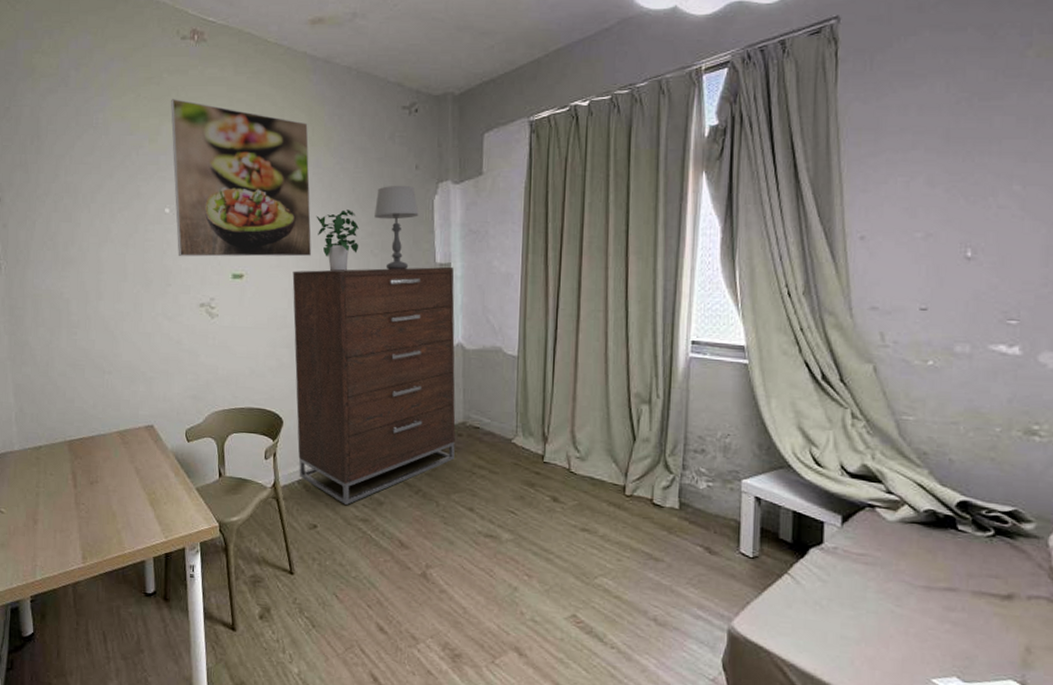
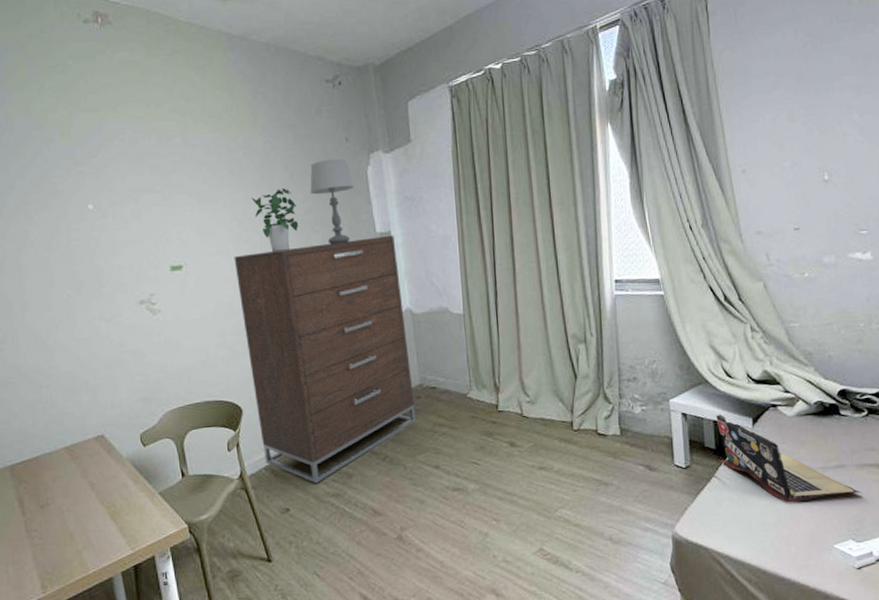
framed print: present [171,99,312,257] -> none [80,87,252,253]
laptop: none [794,505,977,626] -> present [716,414,862,503]

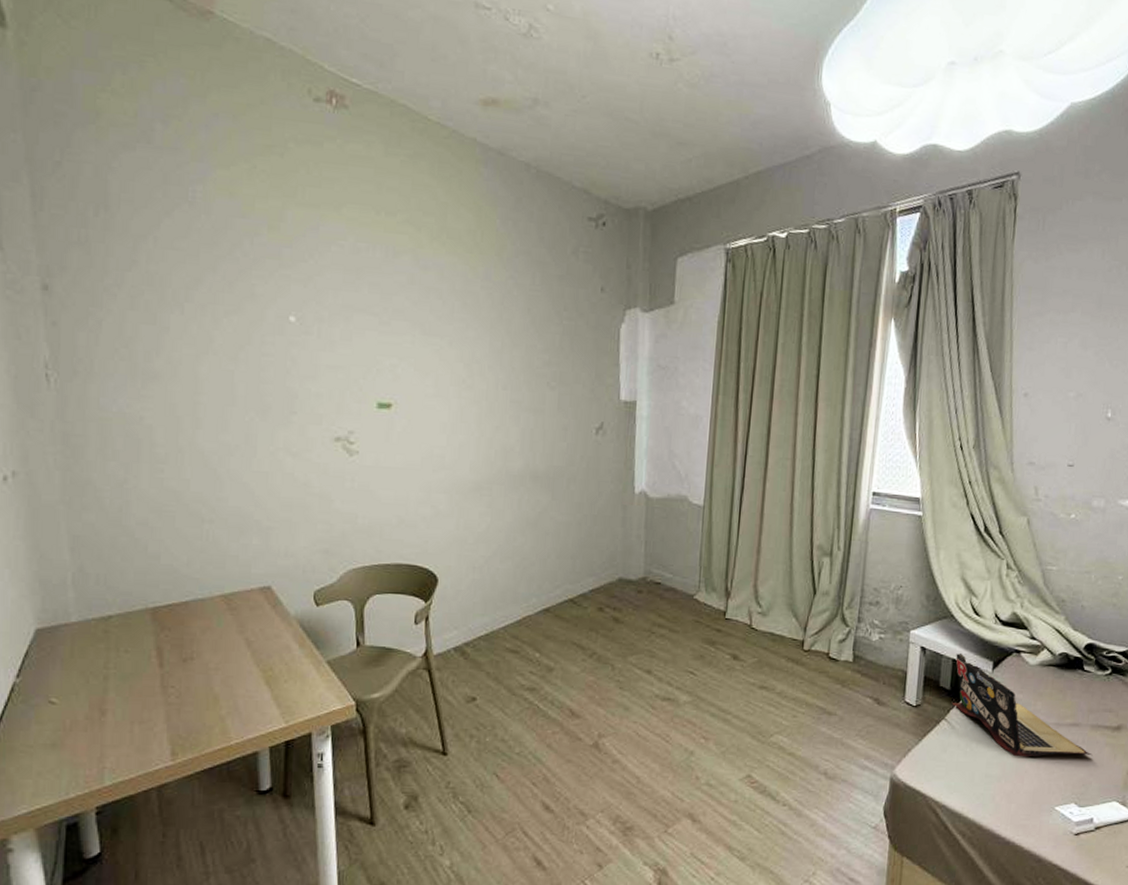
dresser: present [234,235,416,483] -> none [453,402,640,673]
potted plant: present [251,188,299,253] -> none [483,333,534,405]
table lamp: present [310,158,354,245] -> none [552,308,603,407]

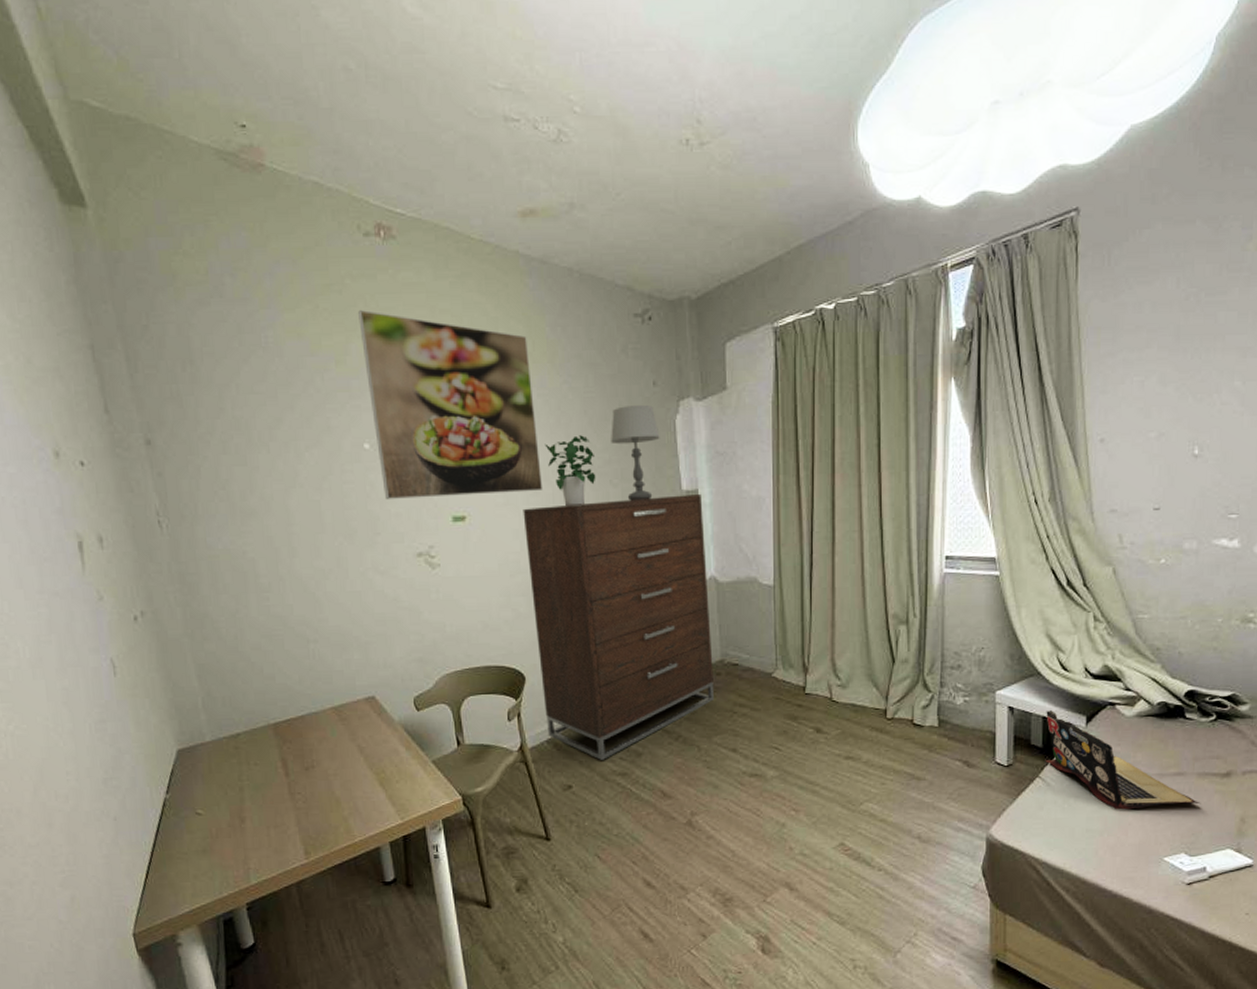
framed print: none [298,177,478,386] -> present [358,310,543,499]
dresser: none [453,402,640,673] -> present [523,493,714,760]
potted plant: none [483,333,534,405] -> present [545,435,596,507]
table lamp: none [552,308,603,407] -> present [611,404,660,501]

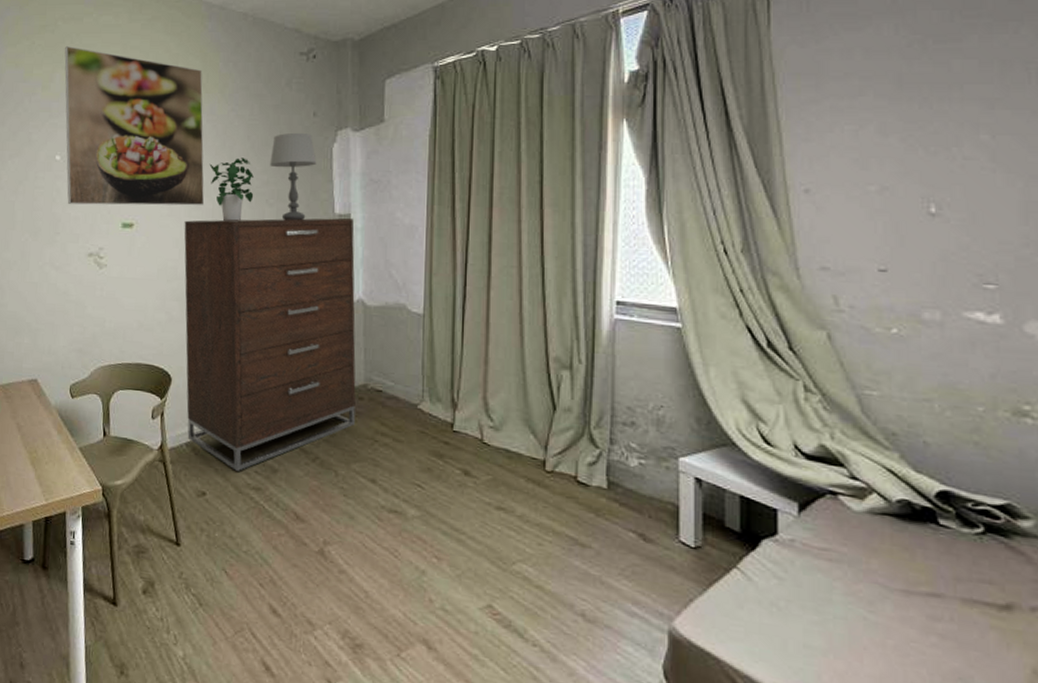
laptop: present [1045,710,1201,810] -> none [744,489,970,641]

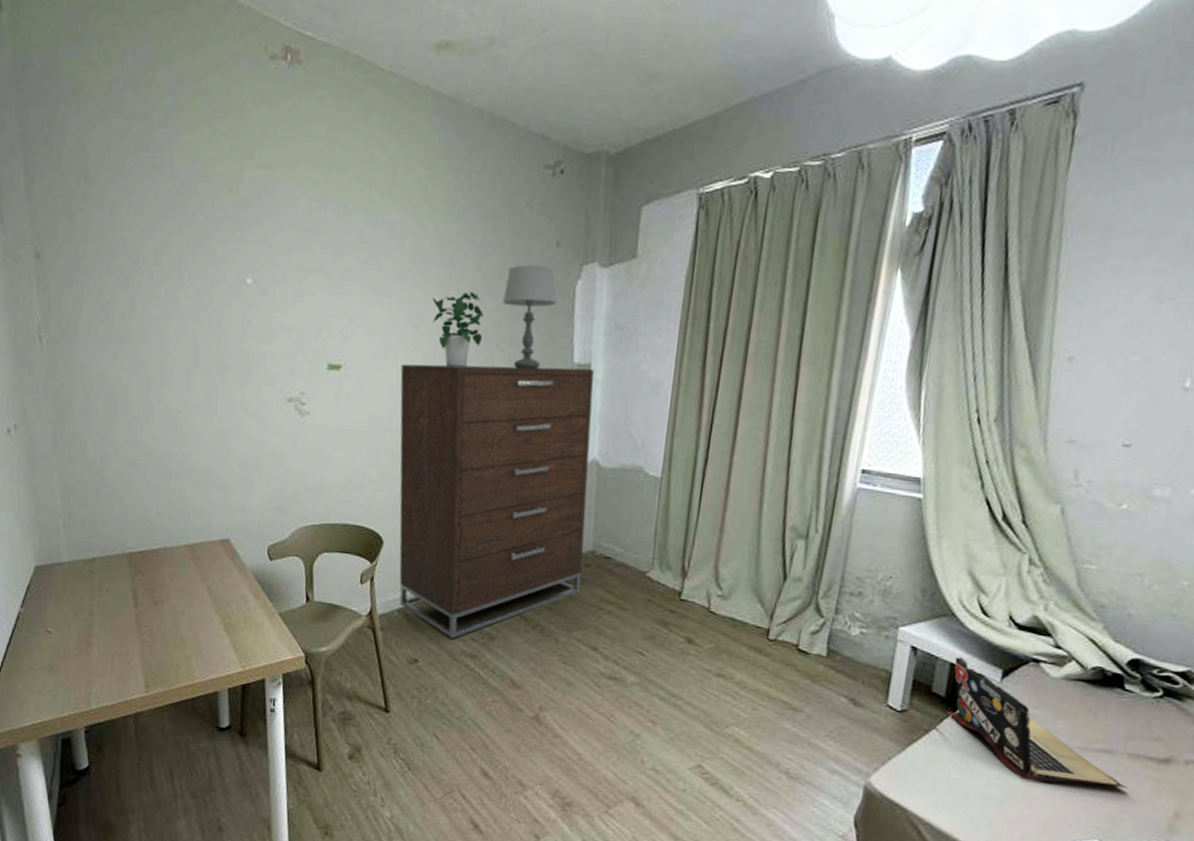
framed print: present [64,46,205,206] -> none [255,137,427,347]
laptop: none [744,489,970,641] -> present [945,657,1128,789]

